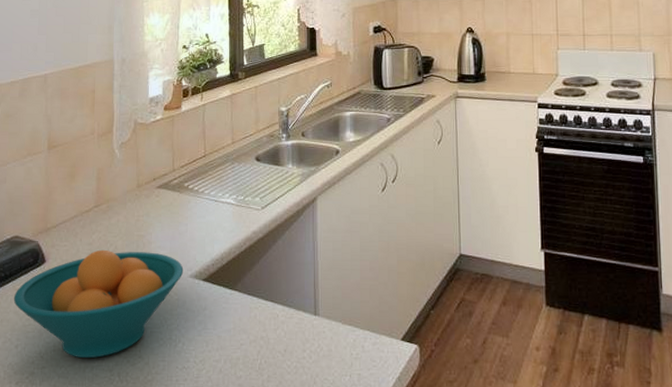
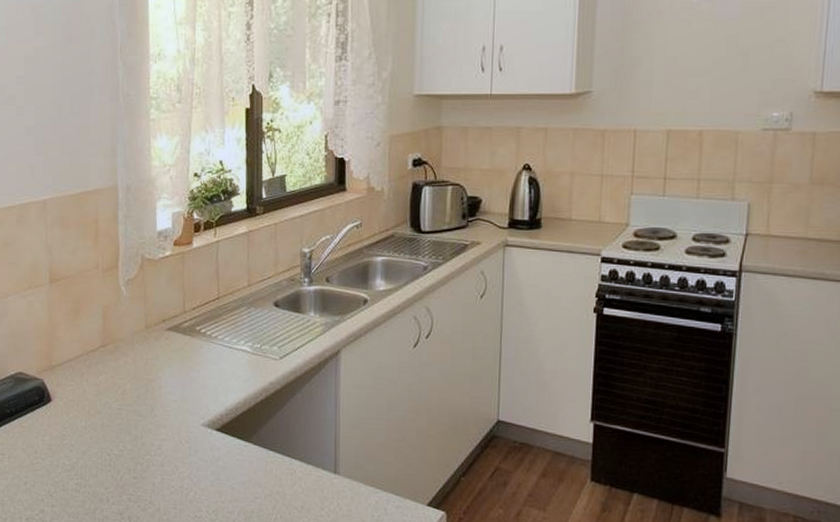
fruit bowl: present [13,249,184,359] -> none [20,391,196,501]

